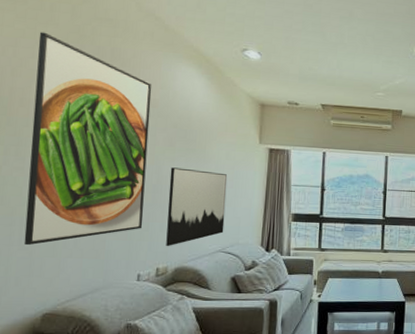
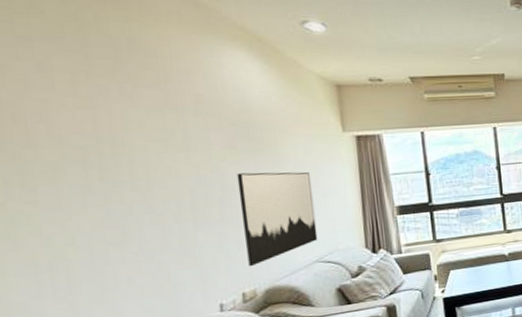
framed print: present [23,32,152,246] -> none [19,24,215,295]

